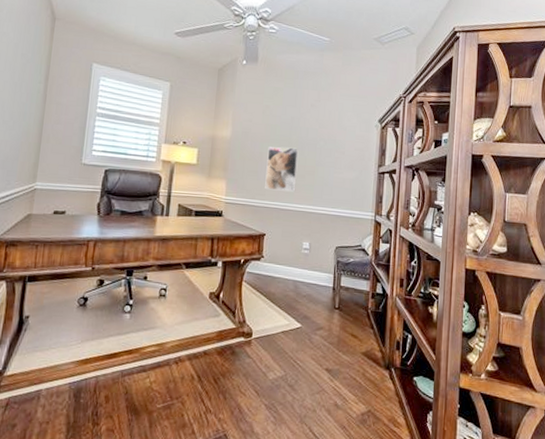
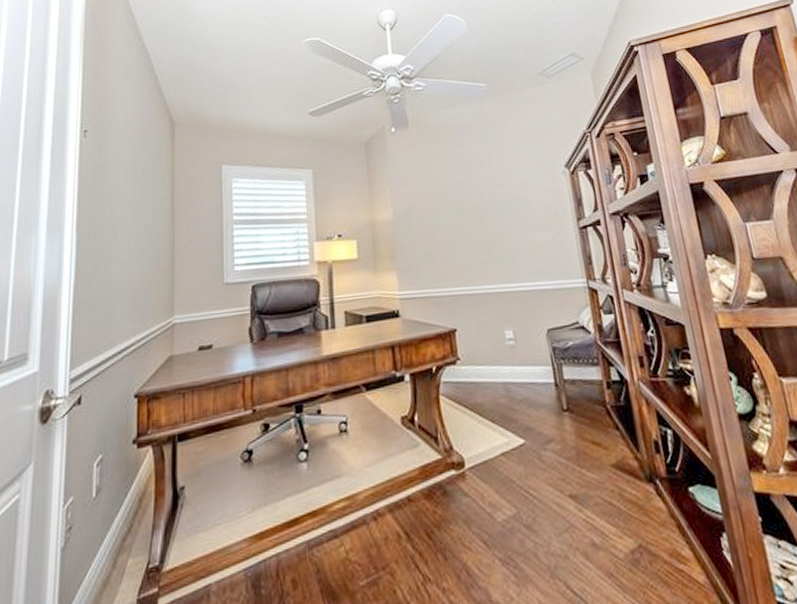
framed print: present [265,146,299,192] -> none [439,216,483,273]

